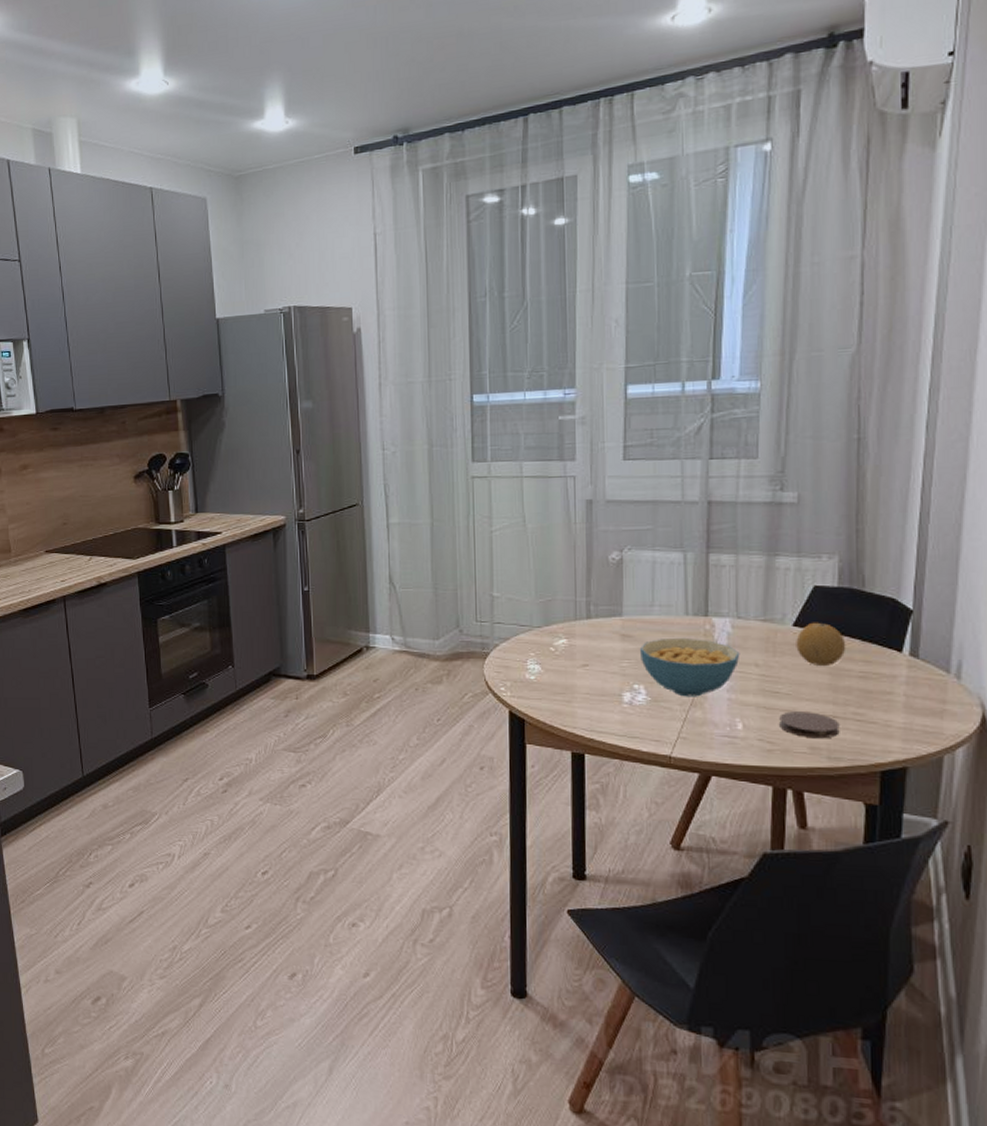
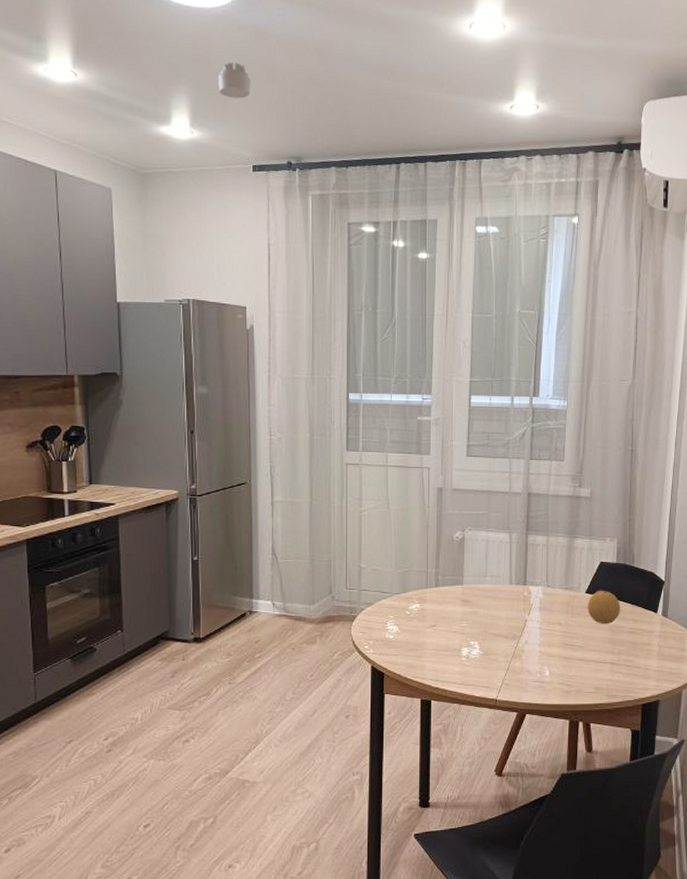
smoke detector: none [312,34,349,76] -> present [217,62,251,99]
cereal bowl: present [639,637,740,697] -> none [475,602,549,651]
coaster: present [779,711,840,739] -> none [575,660,616,681]

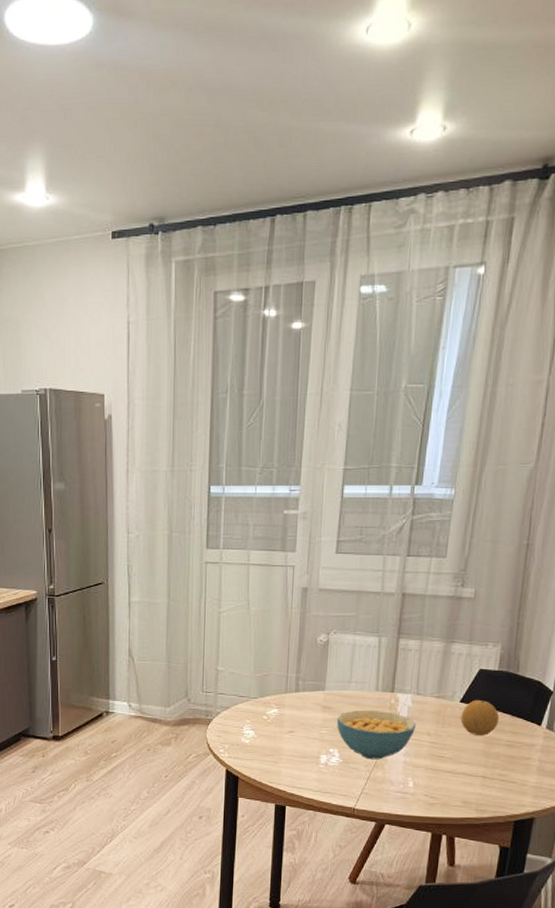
smoke detector: present [217,62,251,99] -> none [74,109,110,153]
cereal bowl: none [475,602,549,651] -> present [336,709,417,760]

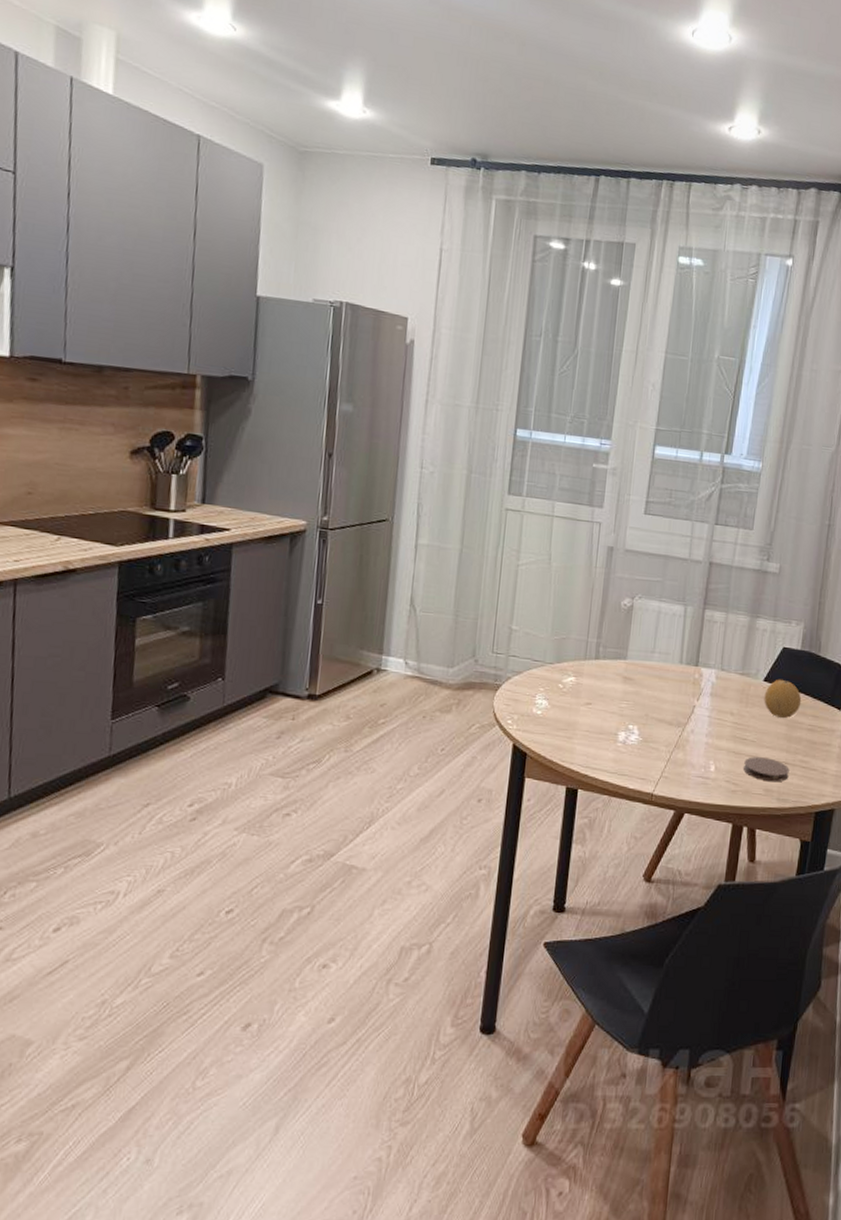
cereal bowl: present [336,709,417,760] -> none [637,683,720,740]
coaster: none [442,772,488,795] -> present [744,757,789,782]

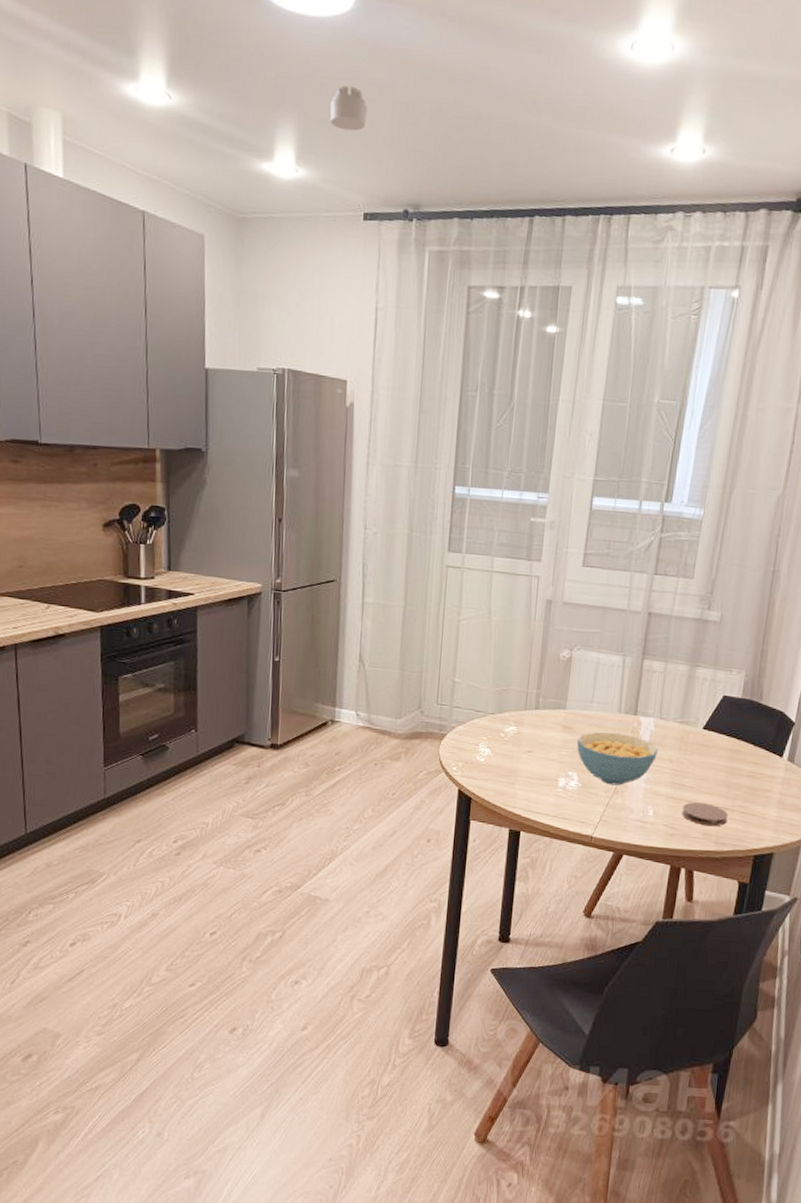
smoke detector: none [400,37,439,81] -> present [329,85,367,131]
cereal bowl: none [637,683,720,740] -> present [576,732,659,786]
fruit: present [764,679,802,719] -> none [703,727,742,766]

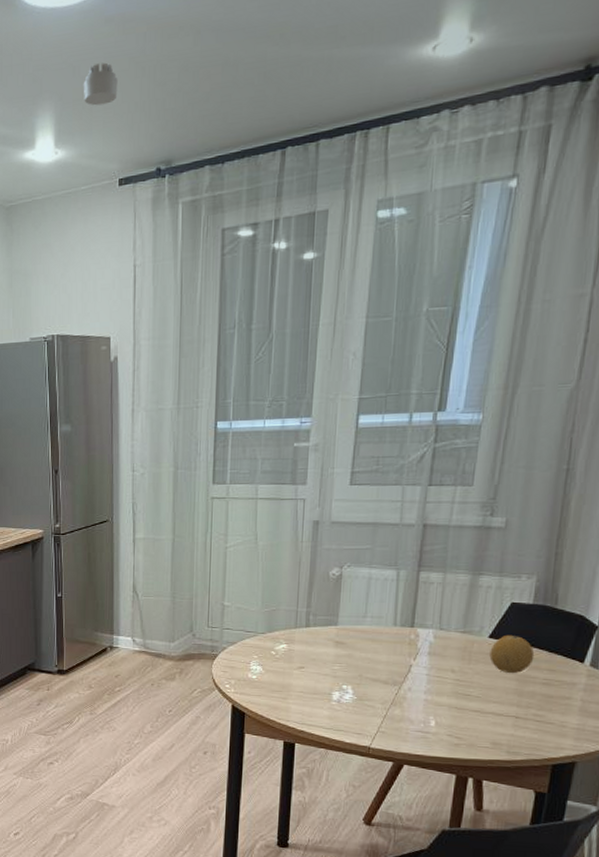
cereal bowl: present [576,732,659,786] -> none [350,645,439,697]
coaster: present [682,802,728,827] -> none [468,712,521,736]
fruit: none [703,727,742,766] -> present [489,634,535,674]

